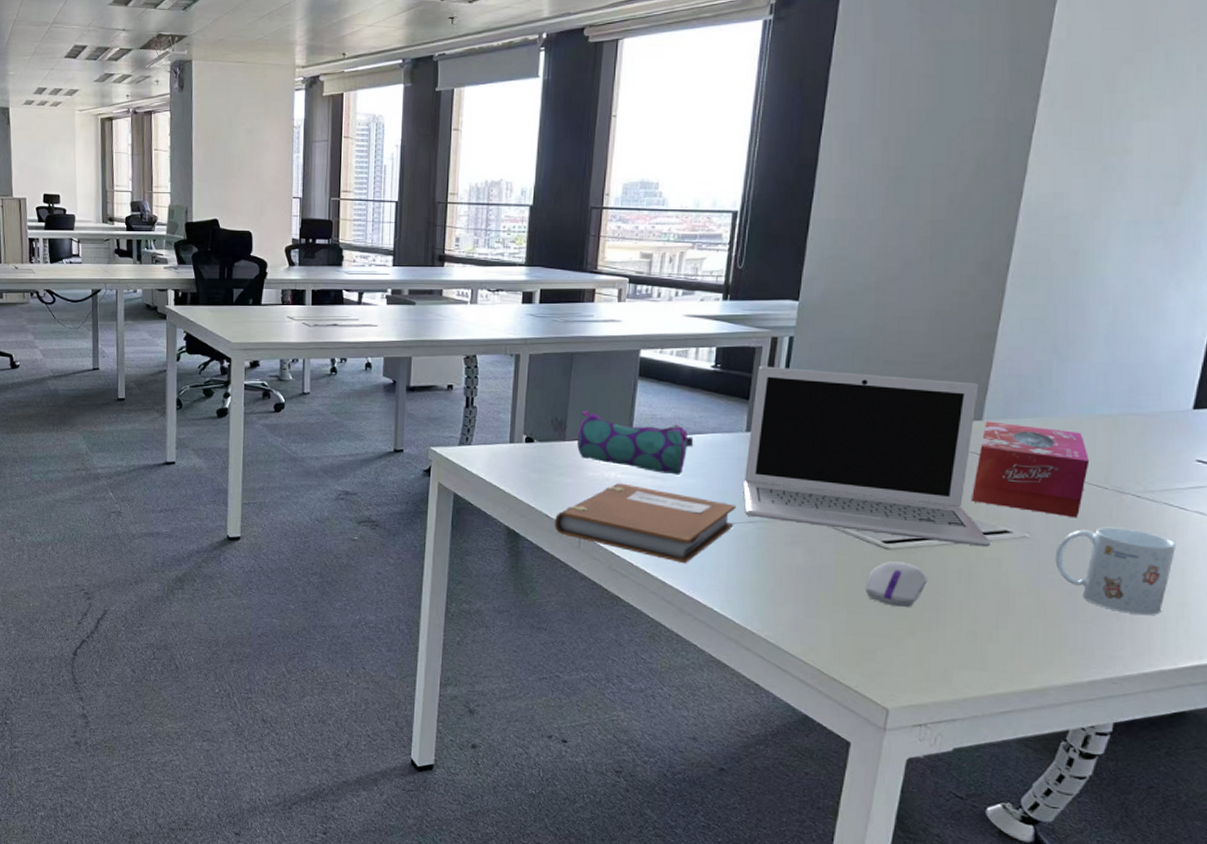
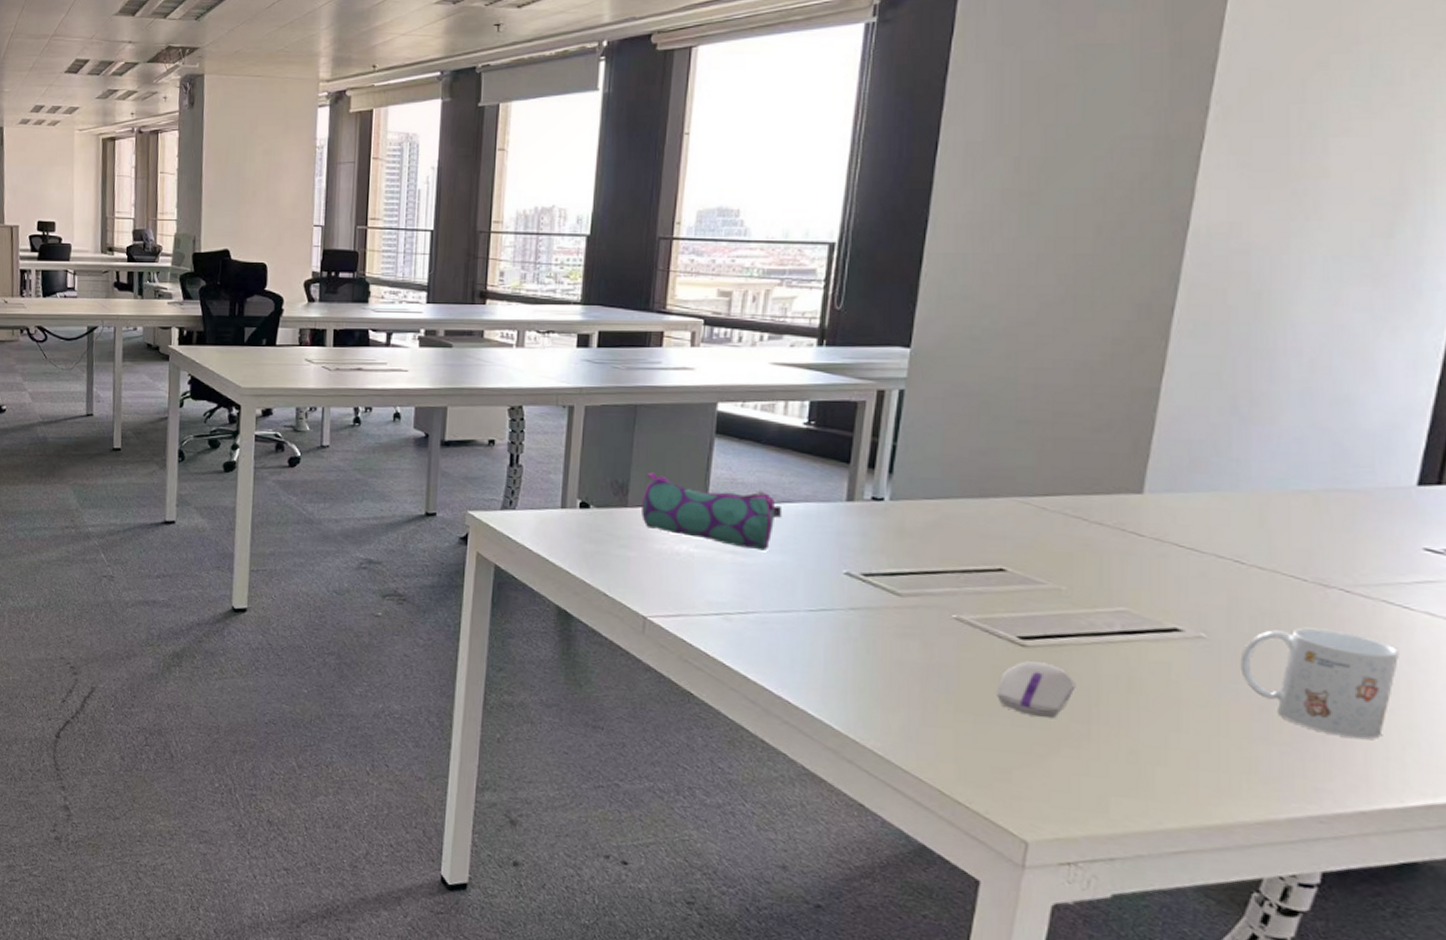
notebook: present [554,483,736,564] -> none [613,558,834,657]
laptop: present [743,366,991,547] -> none [843,423,1157,648]
tissue box: present [970,421,1090,518] -> none [1129,495,1283,616]

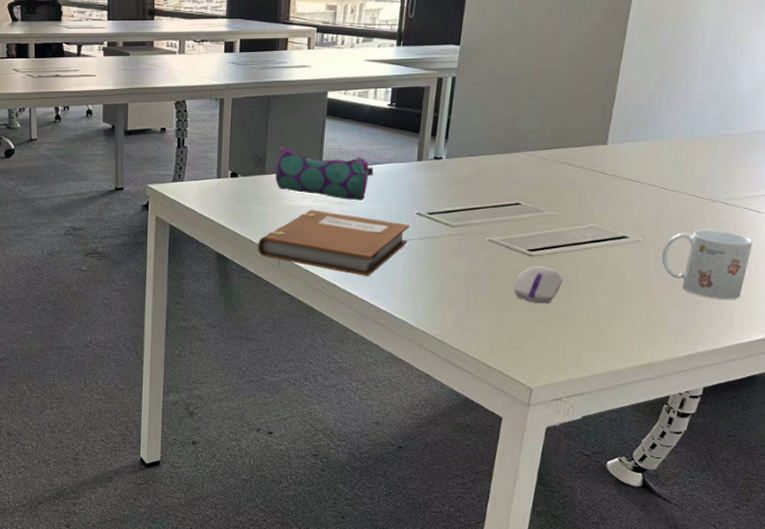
notebook: none [613,558,834,657] -> present [257,210,409,277]

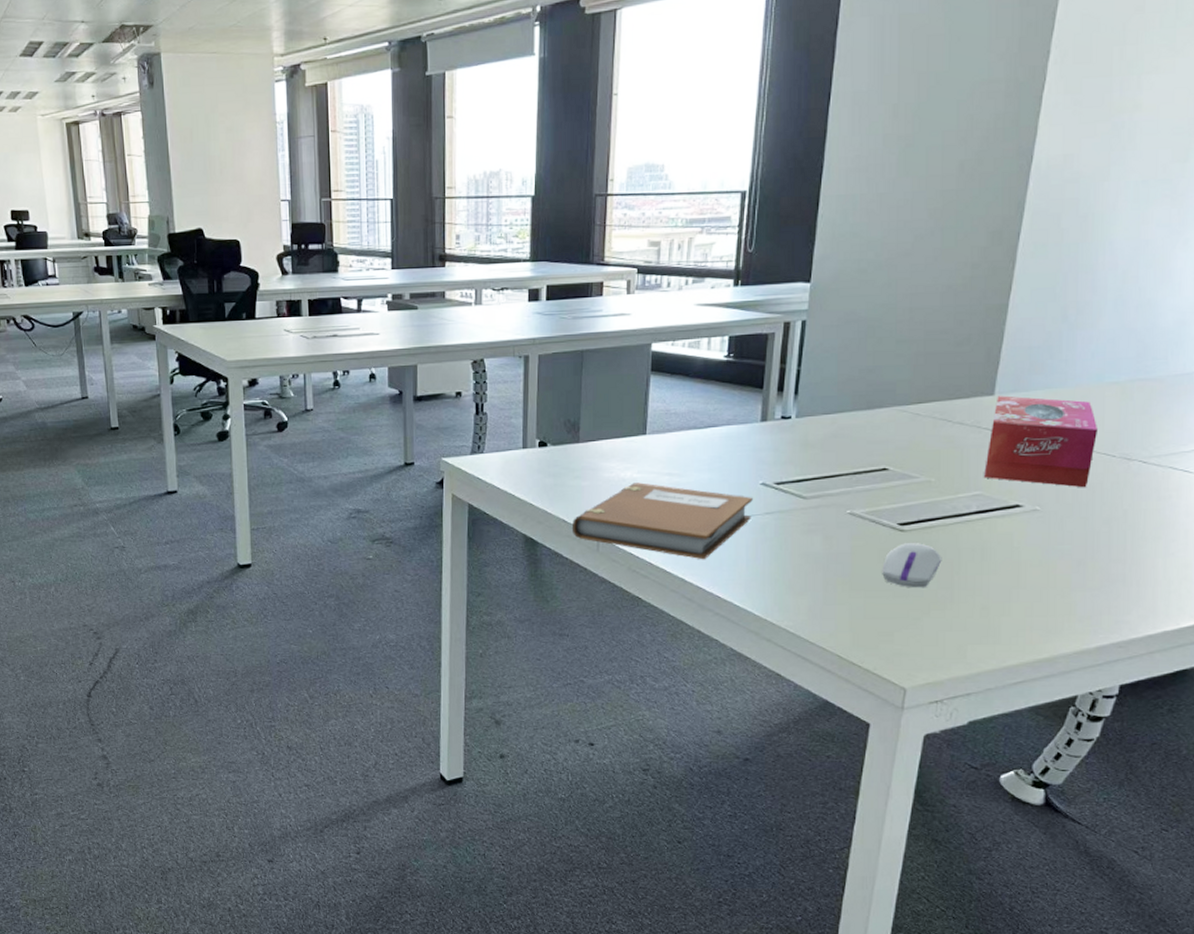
pencil case: present [275,147,374,201] -> none [592,409,709,471]
tissue box: none [597,145,690,224] -> present [983,395,1099,488]
mug: present [662,229,753,300] -> none [1065,494,1180,579]

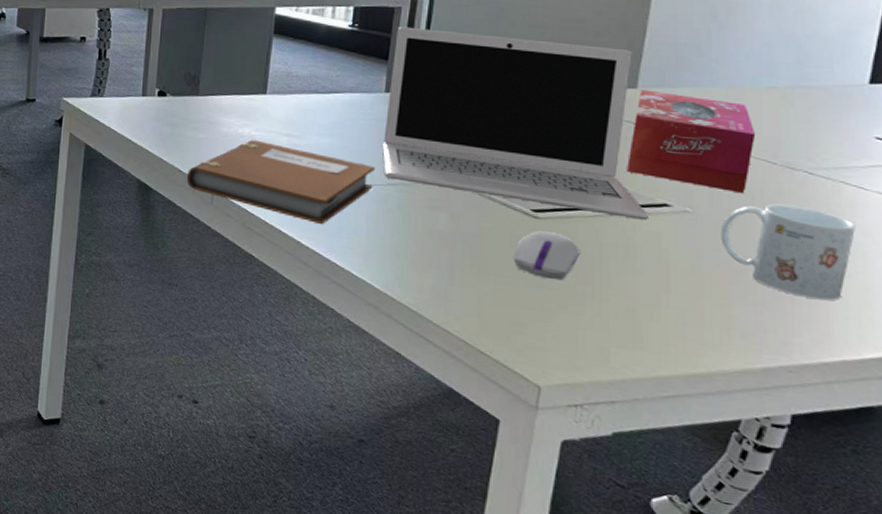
laptop: none [760,352,1004,523] -> present [382,26,650,220]
mug: none [1065,494,1180,579] -> present [720,204,855,301]

